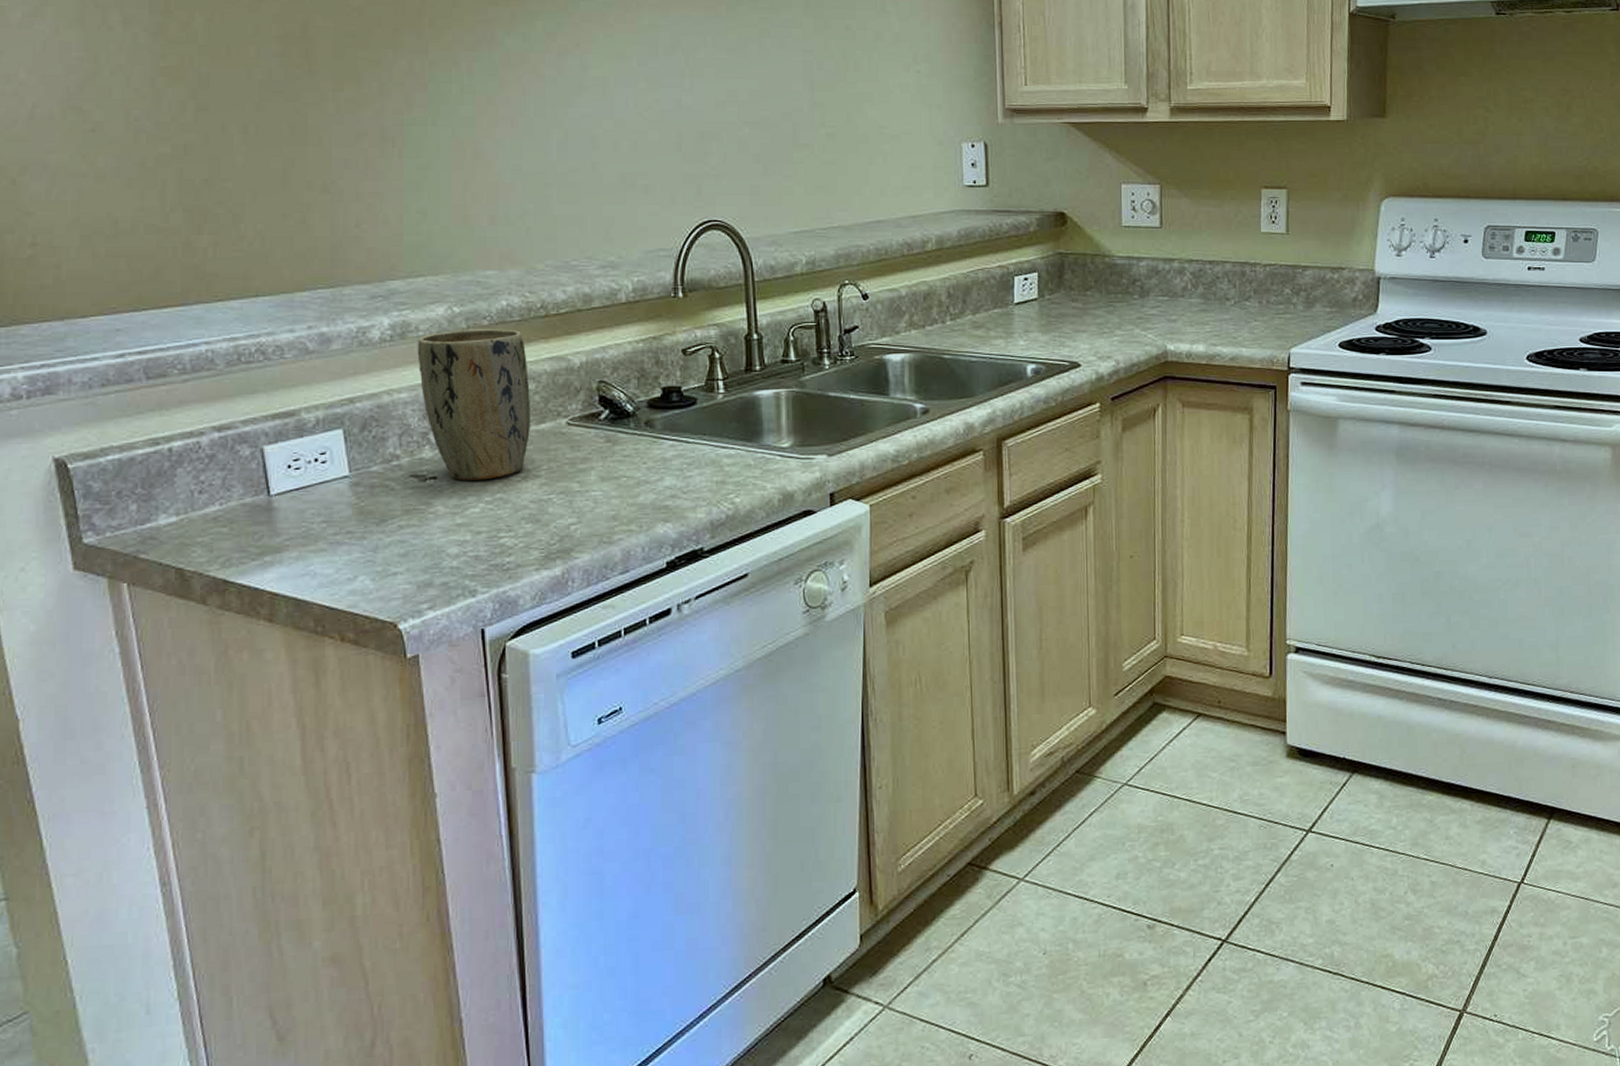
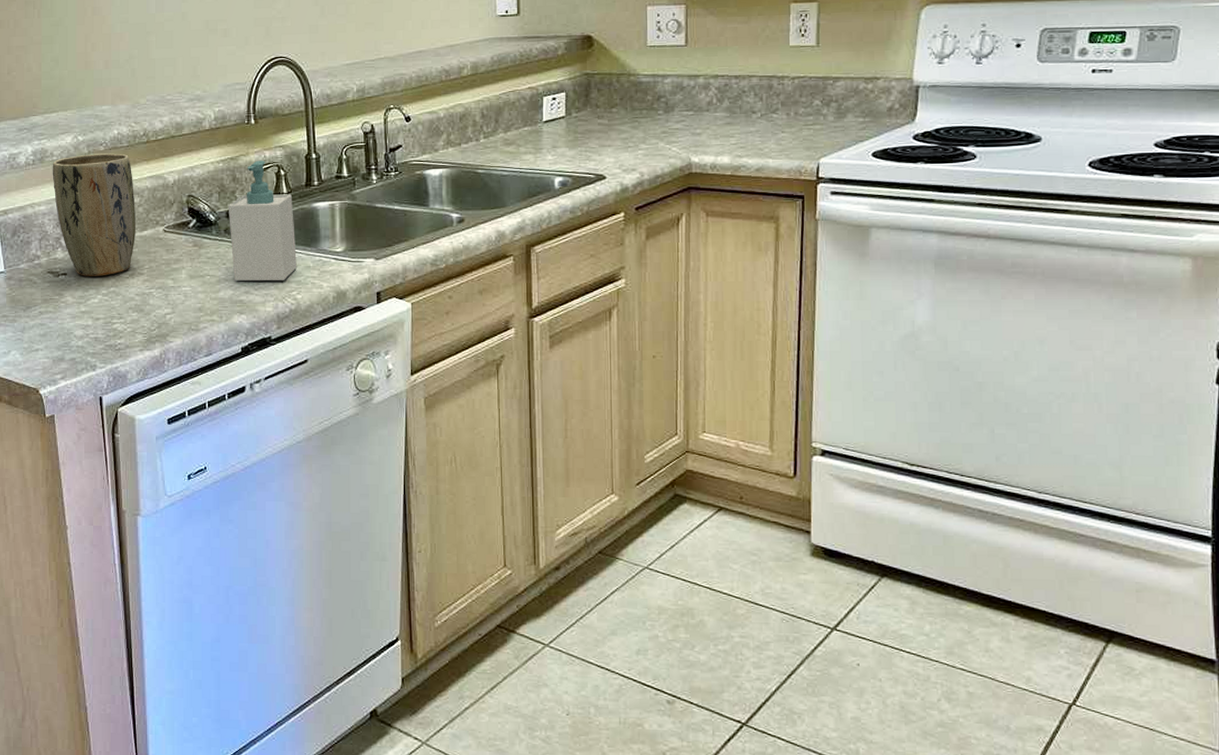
soap bottle: none [649,340,735,483] -> present [228,160,297,281]

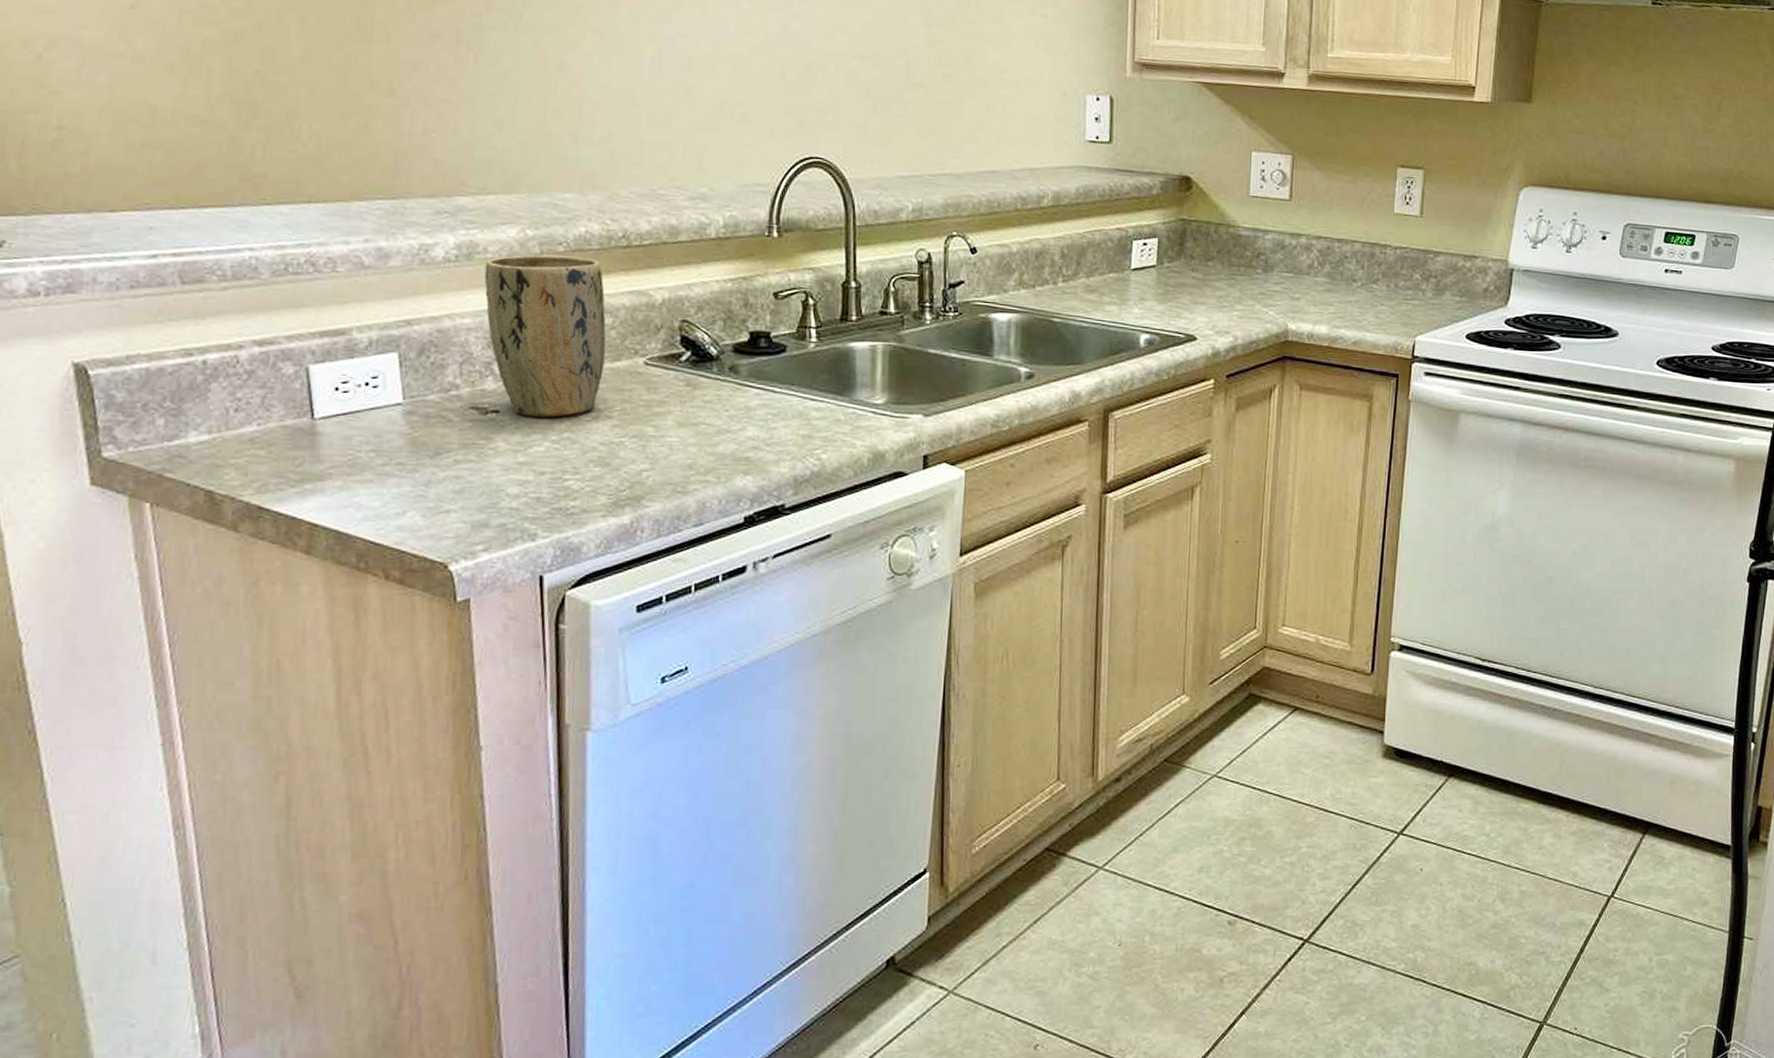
soap bottle: present [228,160,297,281] -> none [735,283,824,435]

